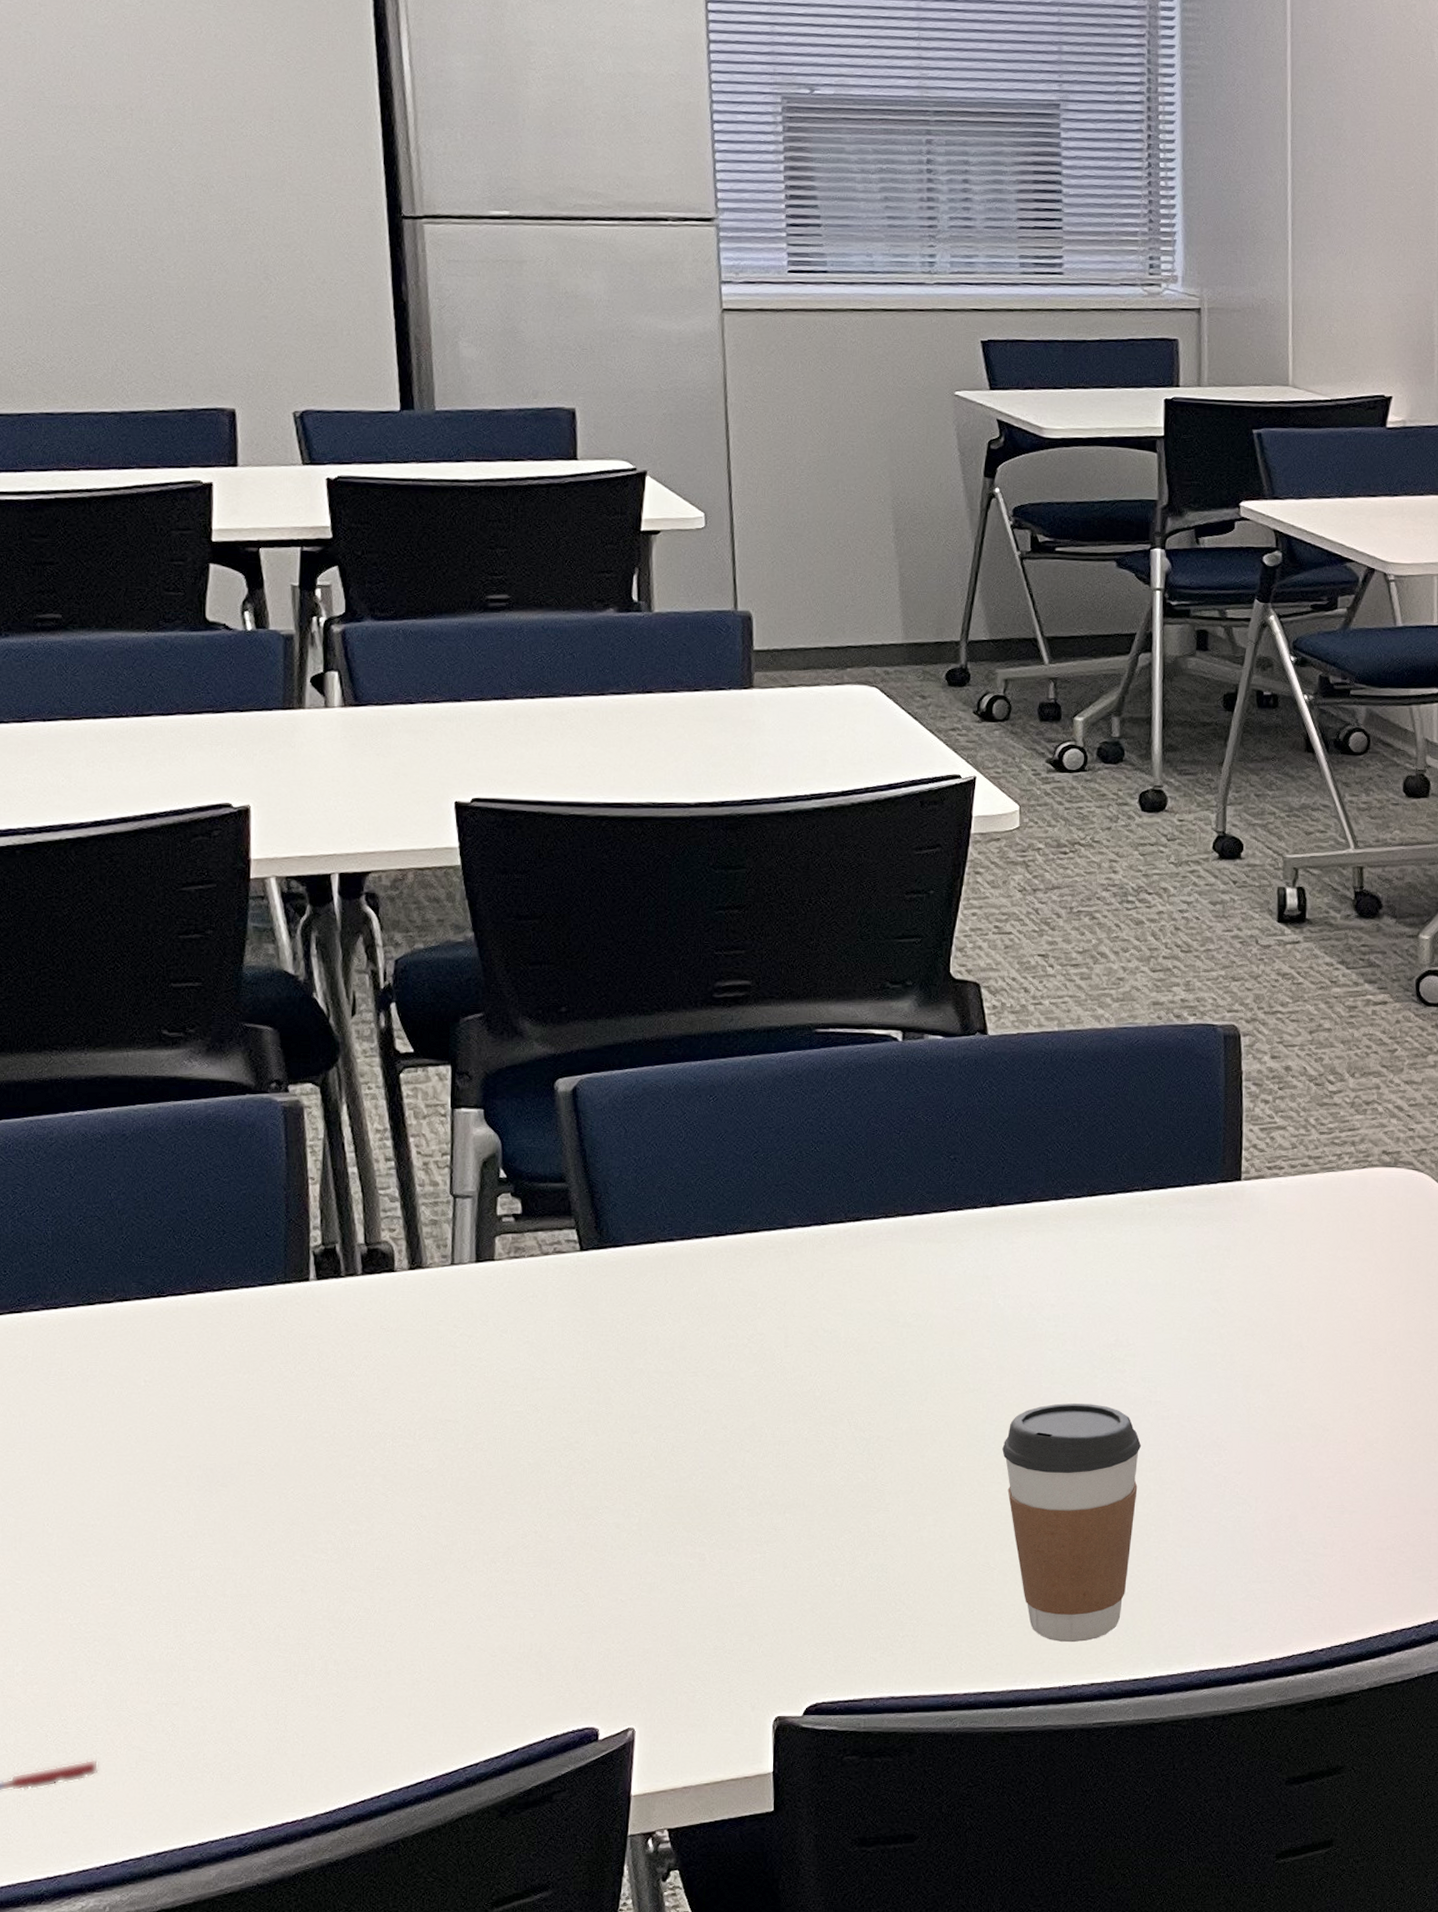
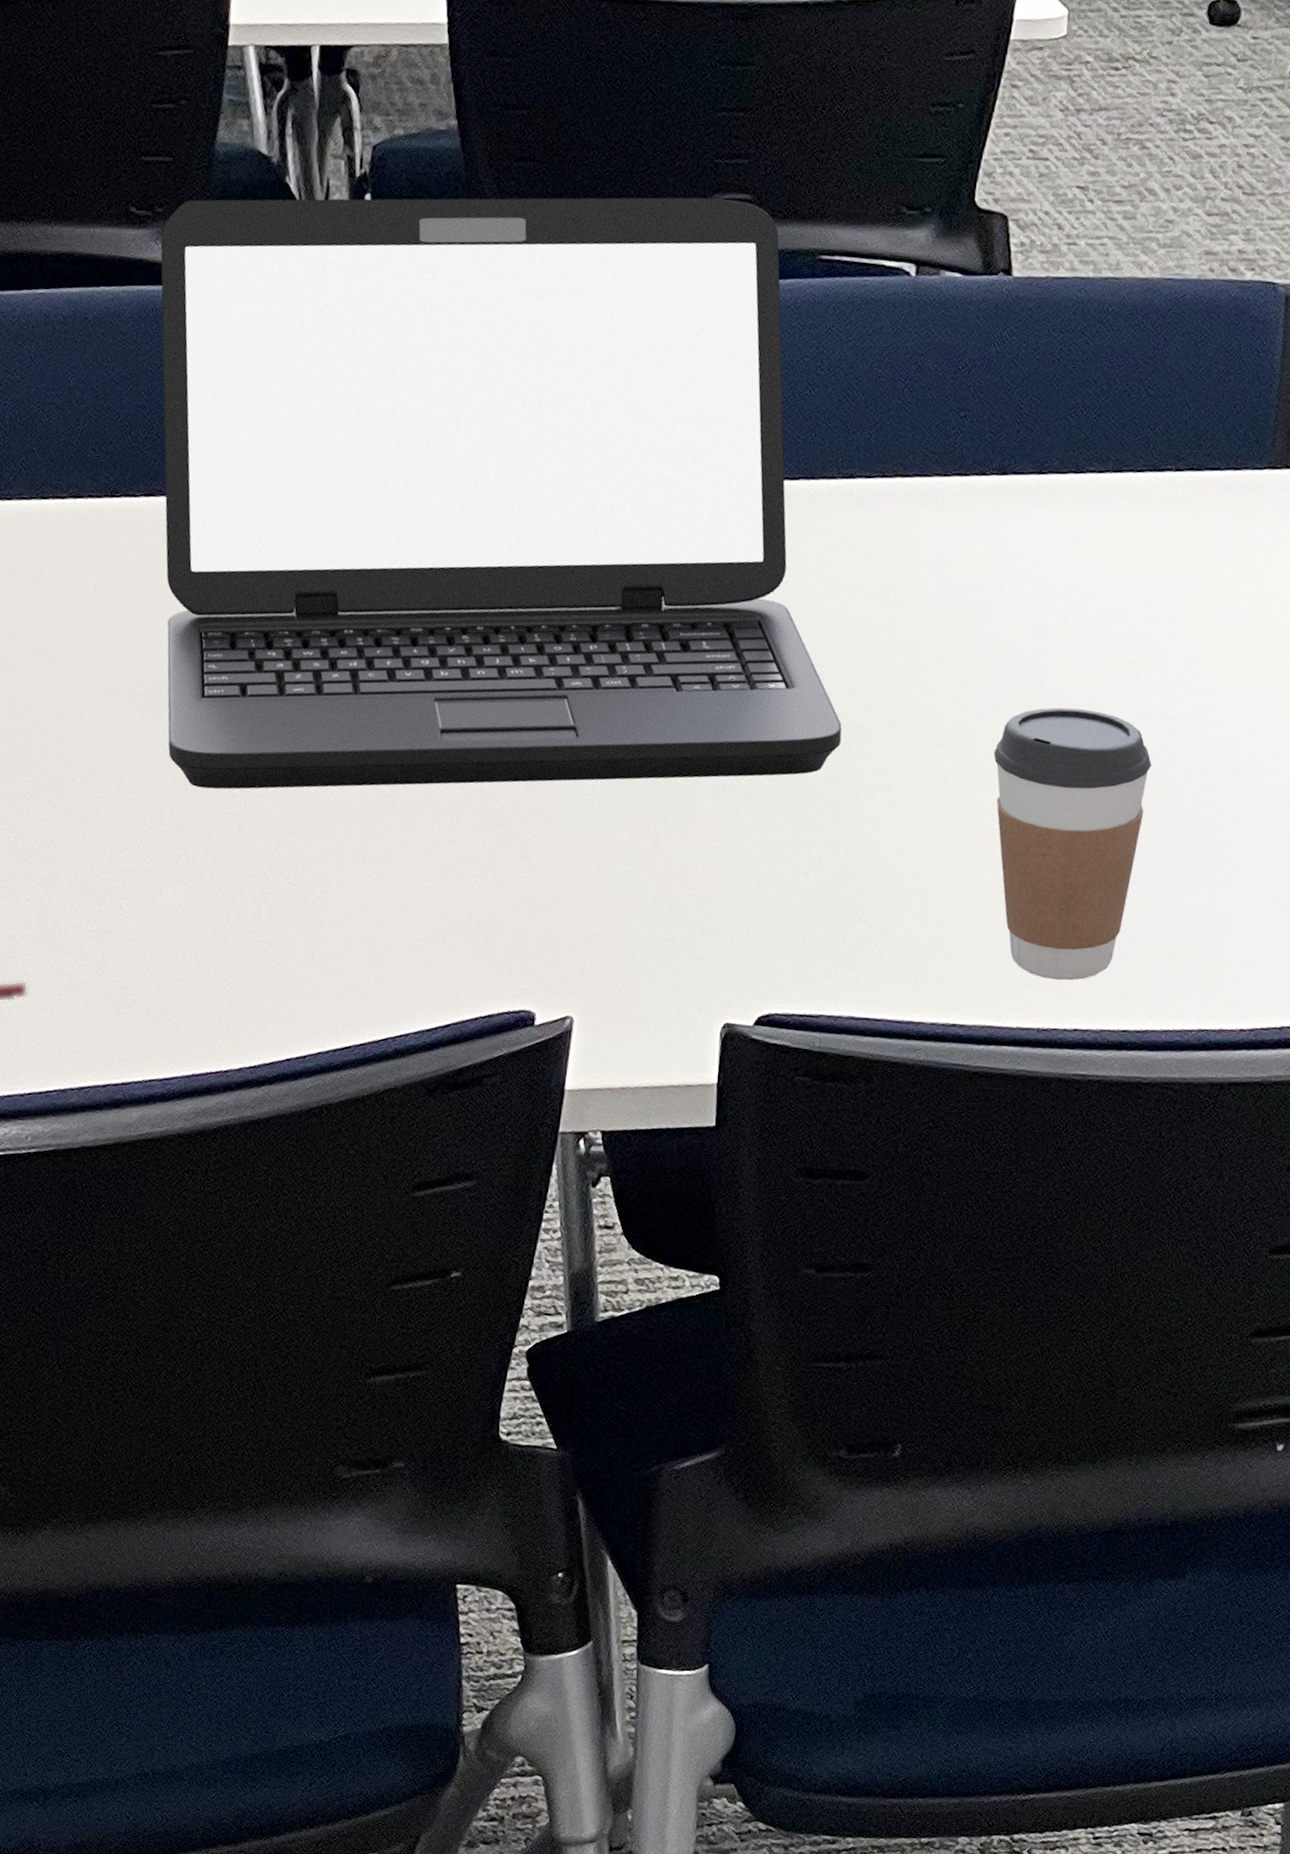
laptop: none [194,986,865,1558] -> present [160,197,842,790]

